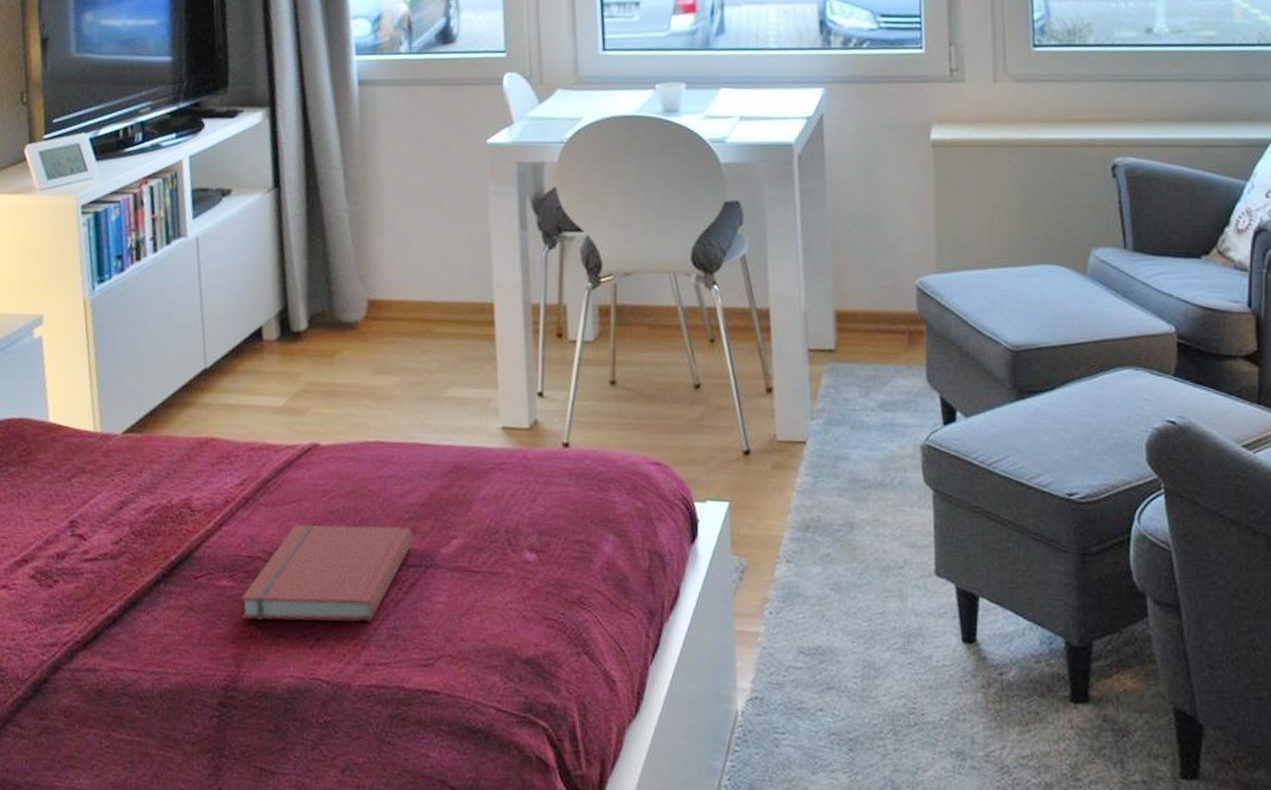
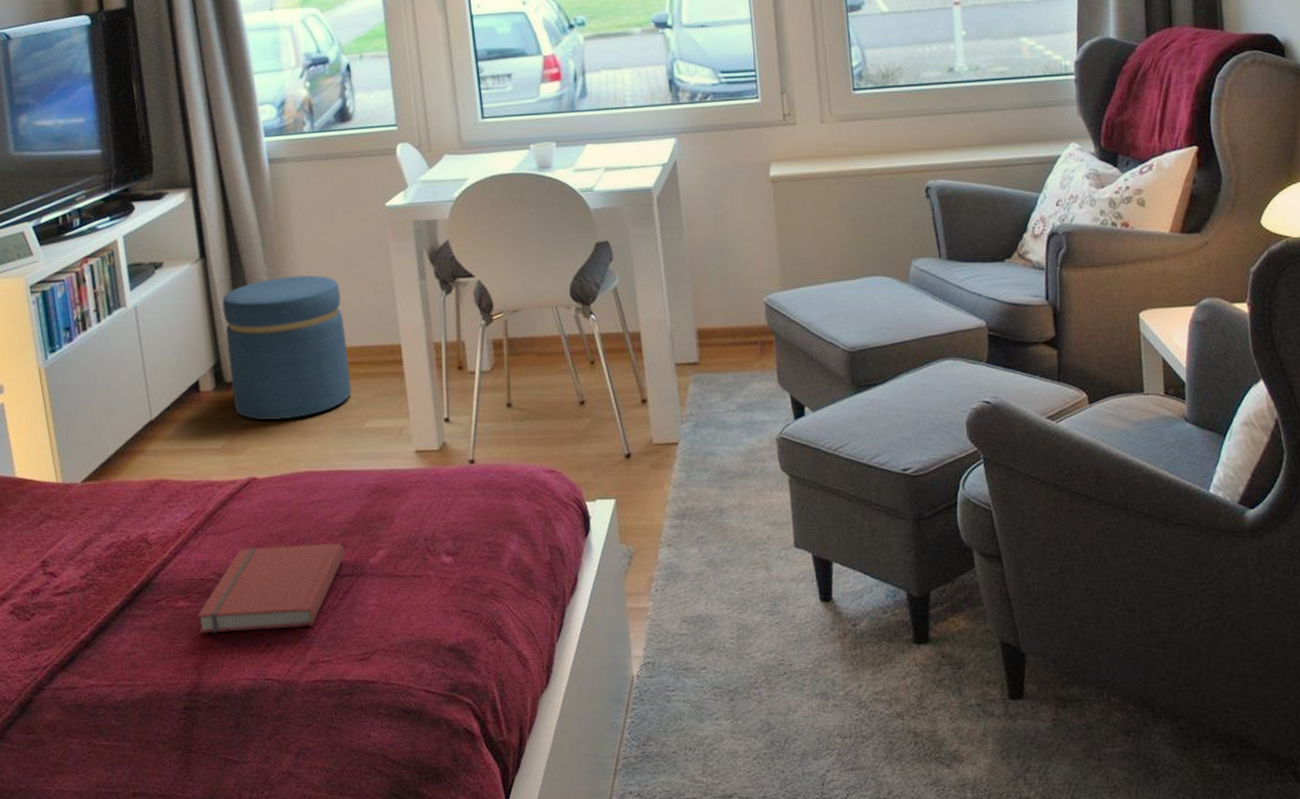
ottoman: none [294,215,434,379] -> present [222,275,352,419]

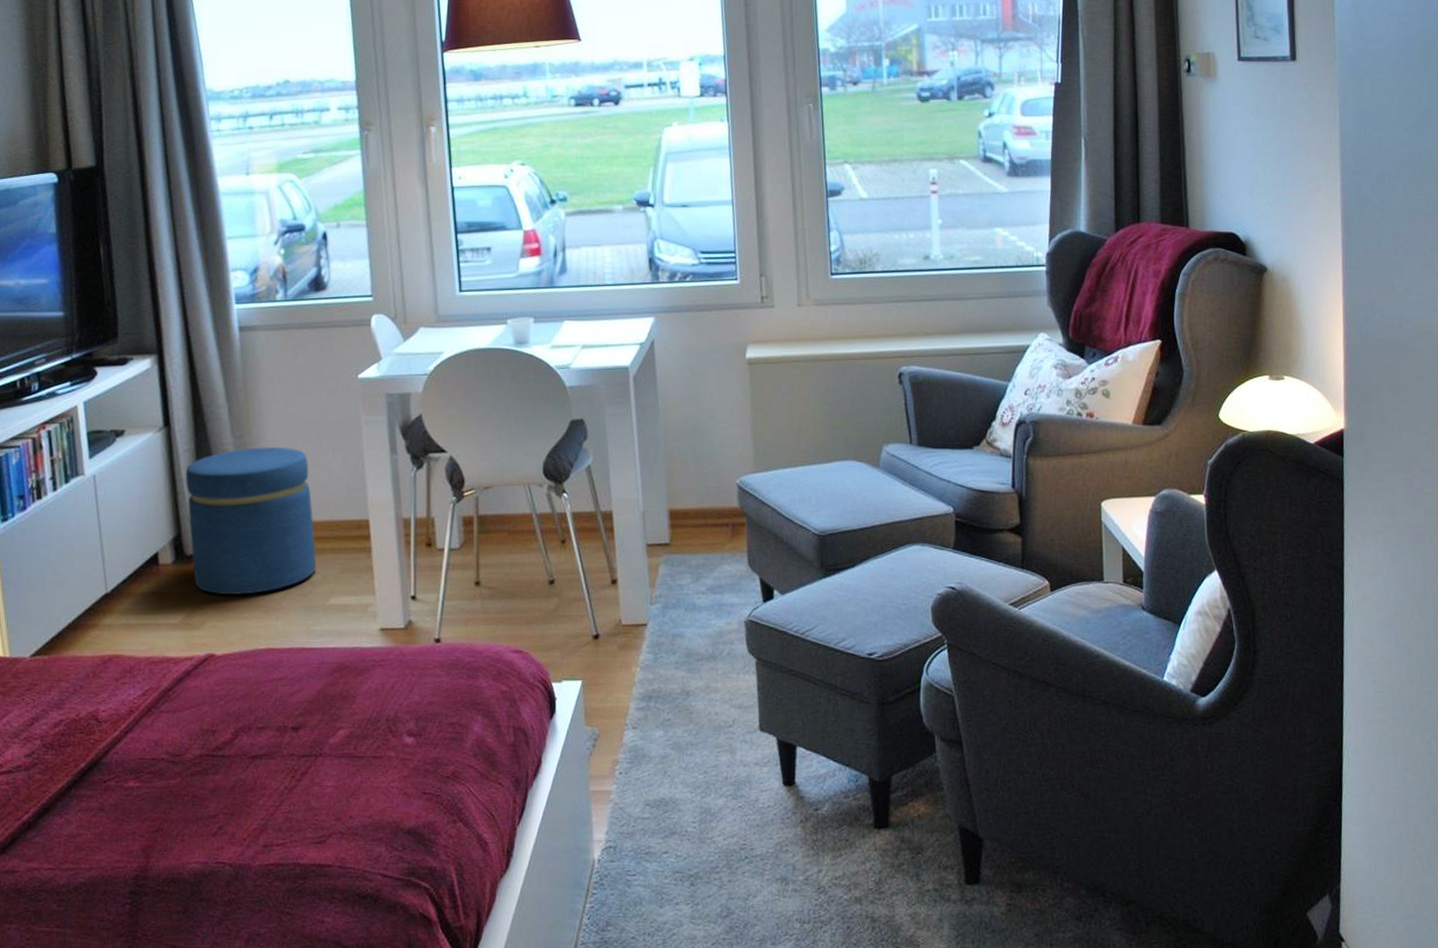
book: present [197,543,344,634] -> none [148,722,303,816]

